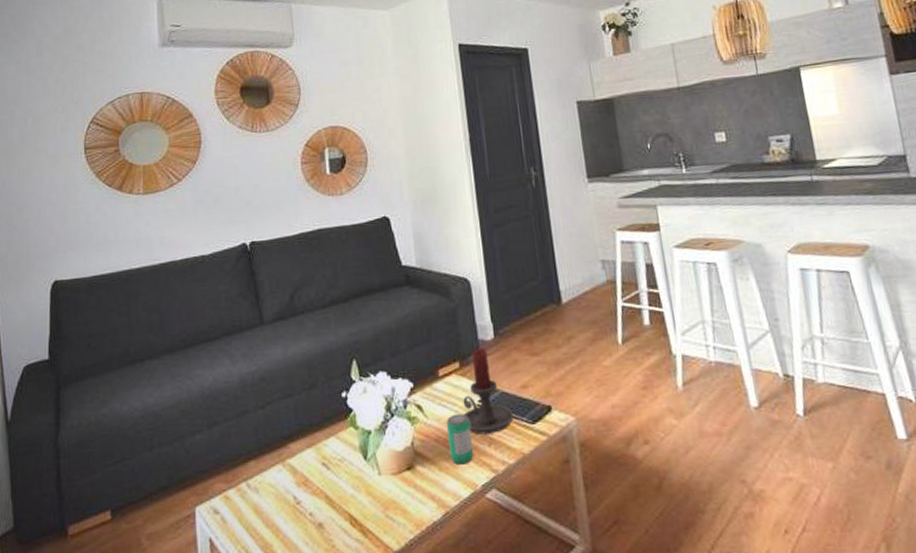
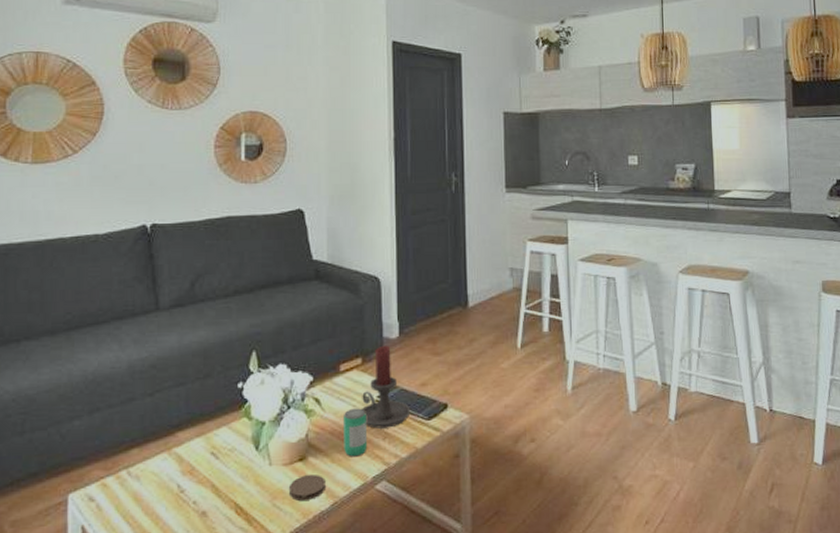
coaster: none [399,483,436,512] -> present [288,473,325,502]

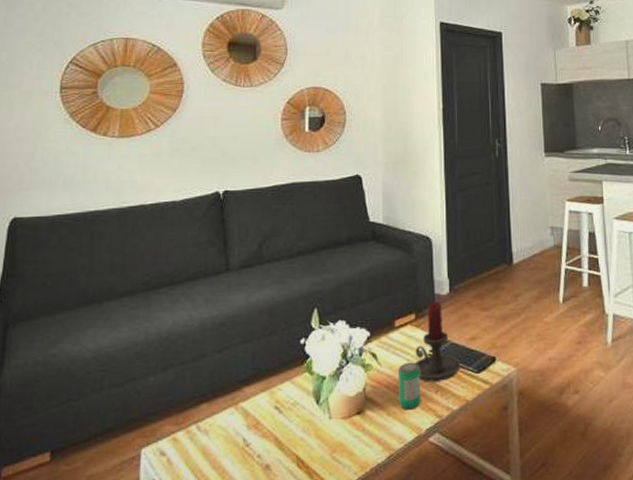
coaster: present [288,473,325,502] -> none [347,427,382,455]

